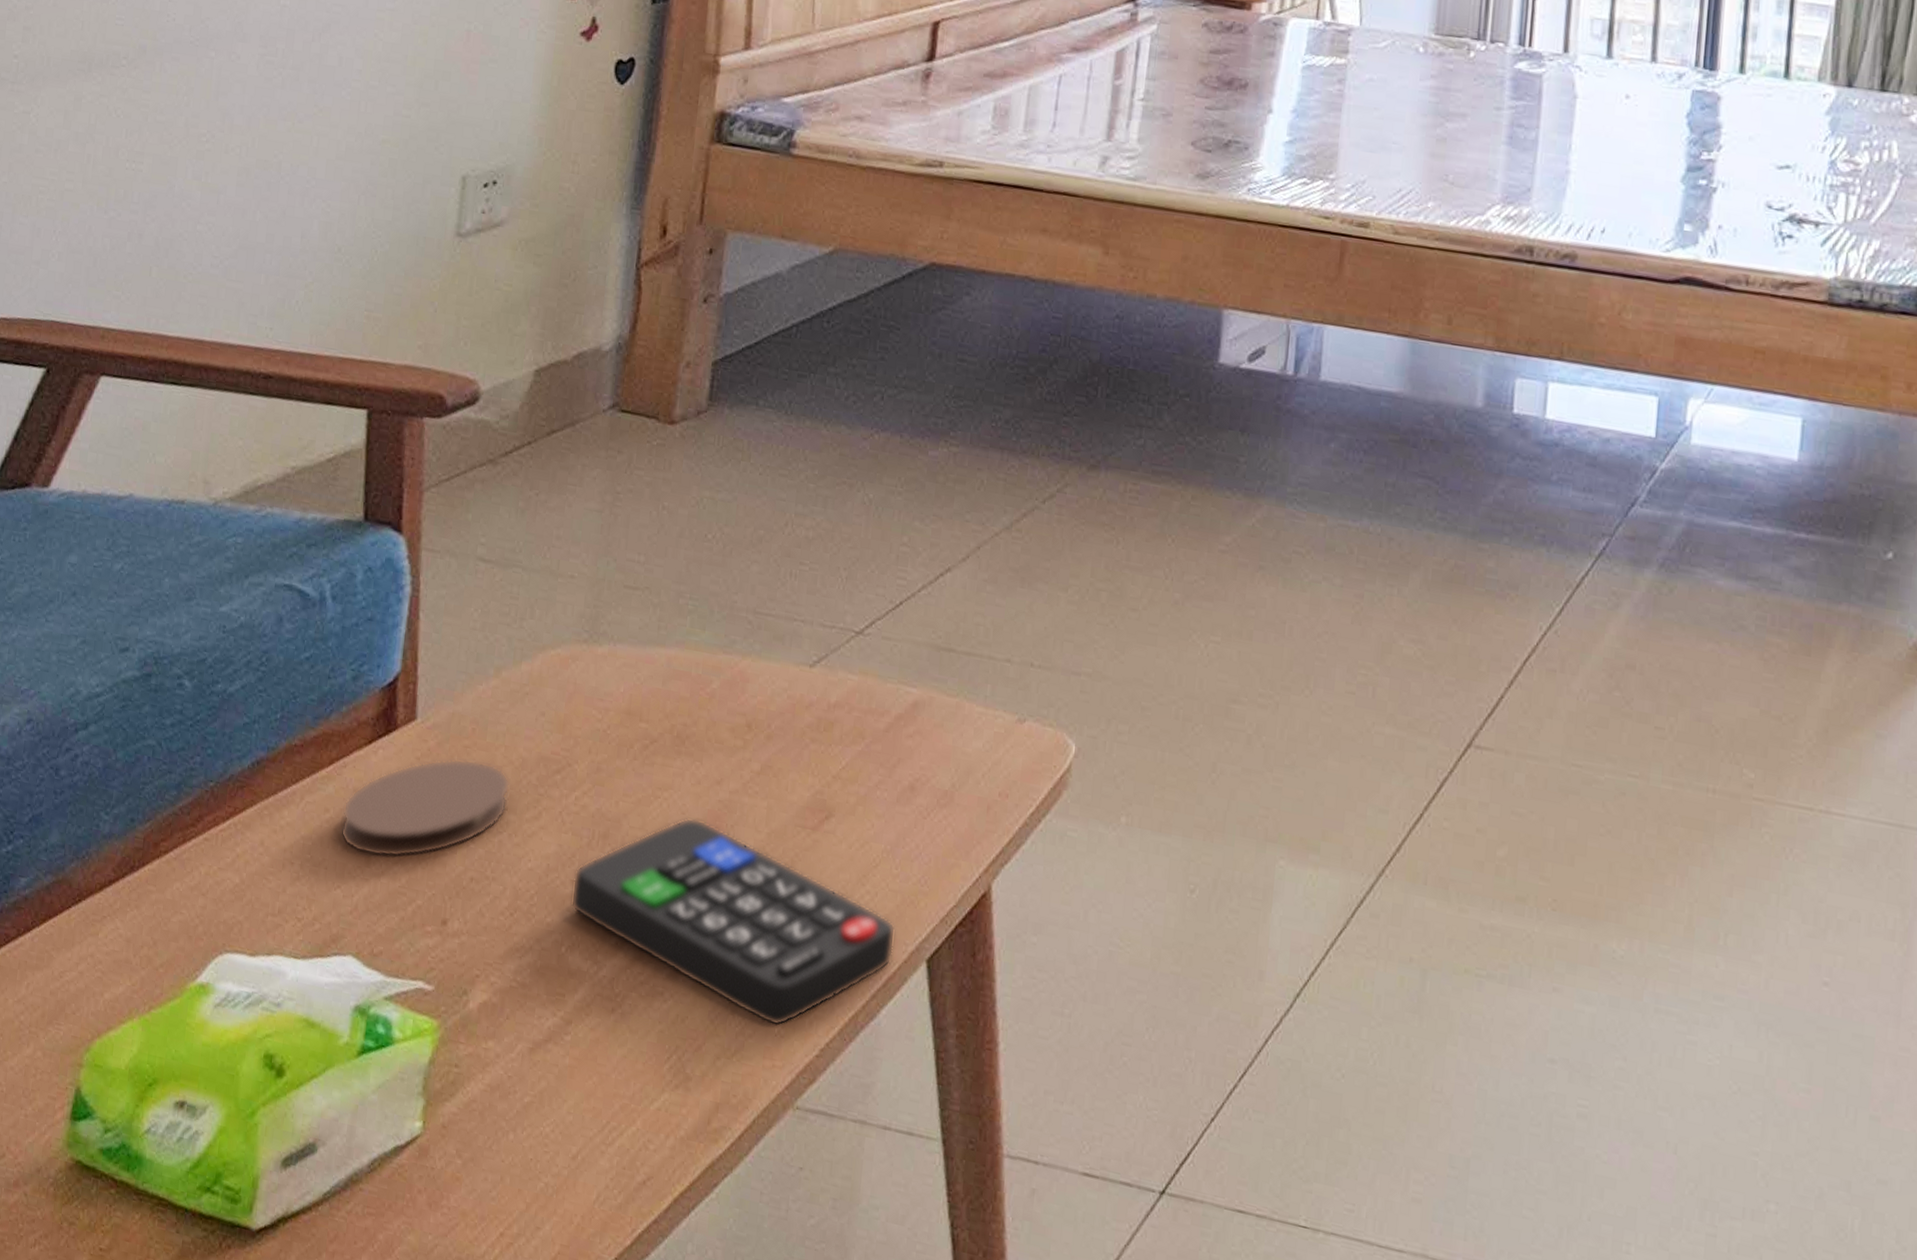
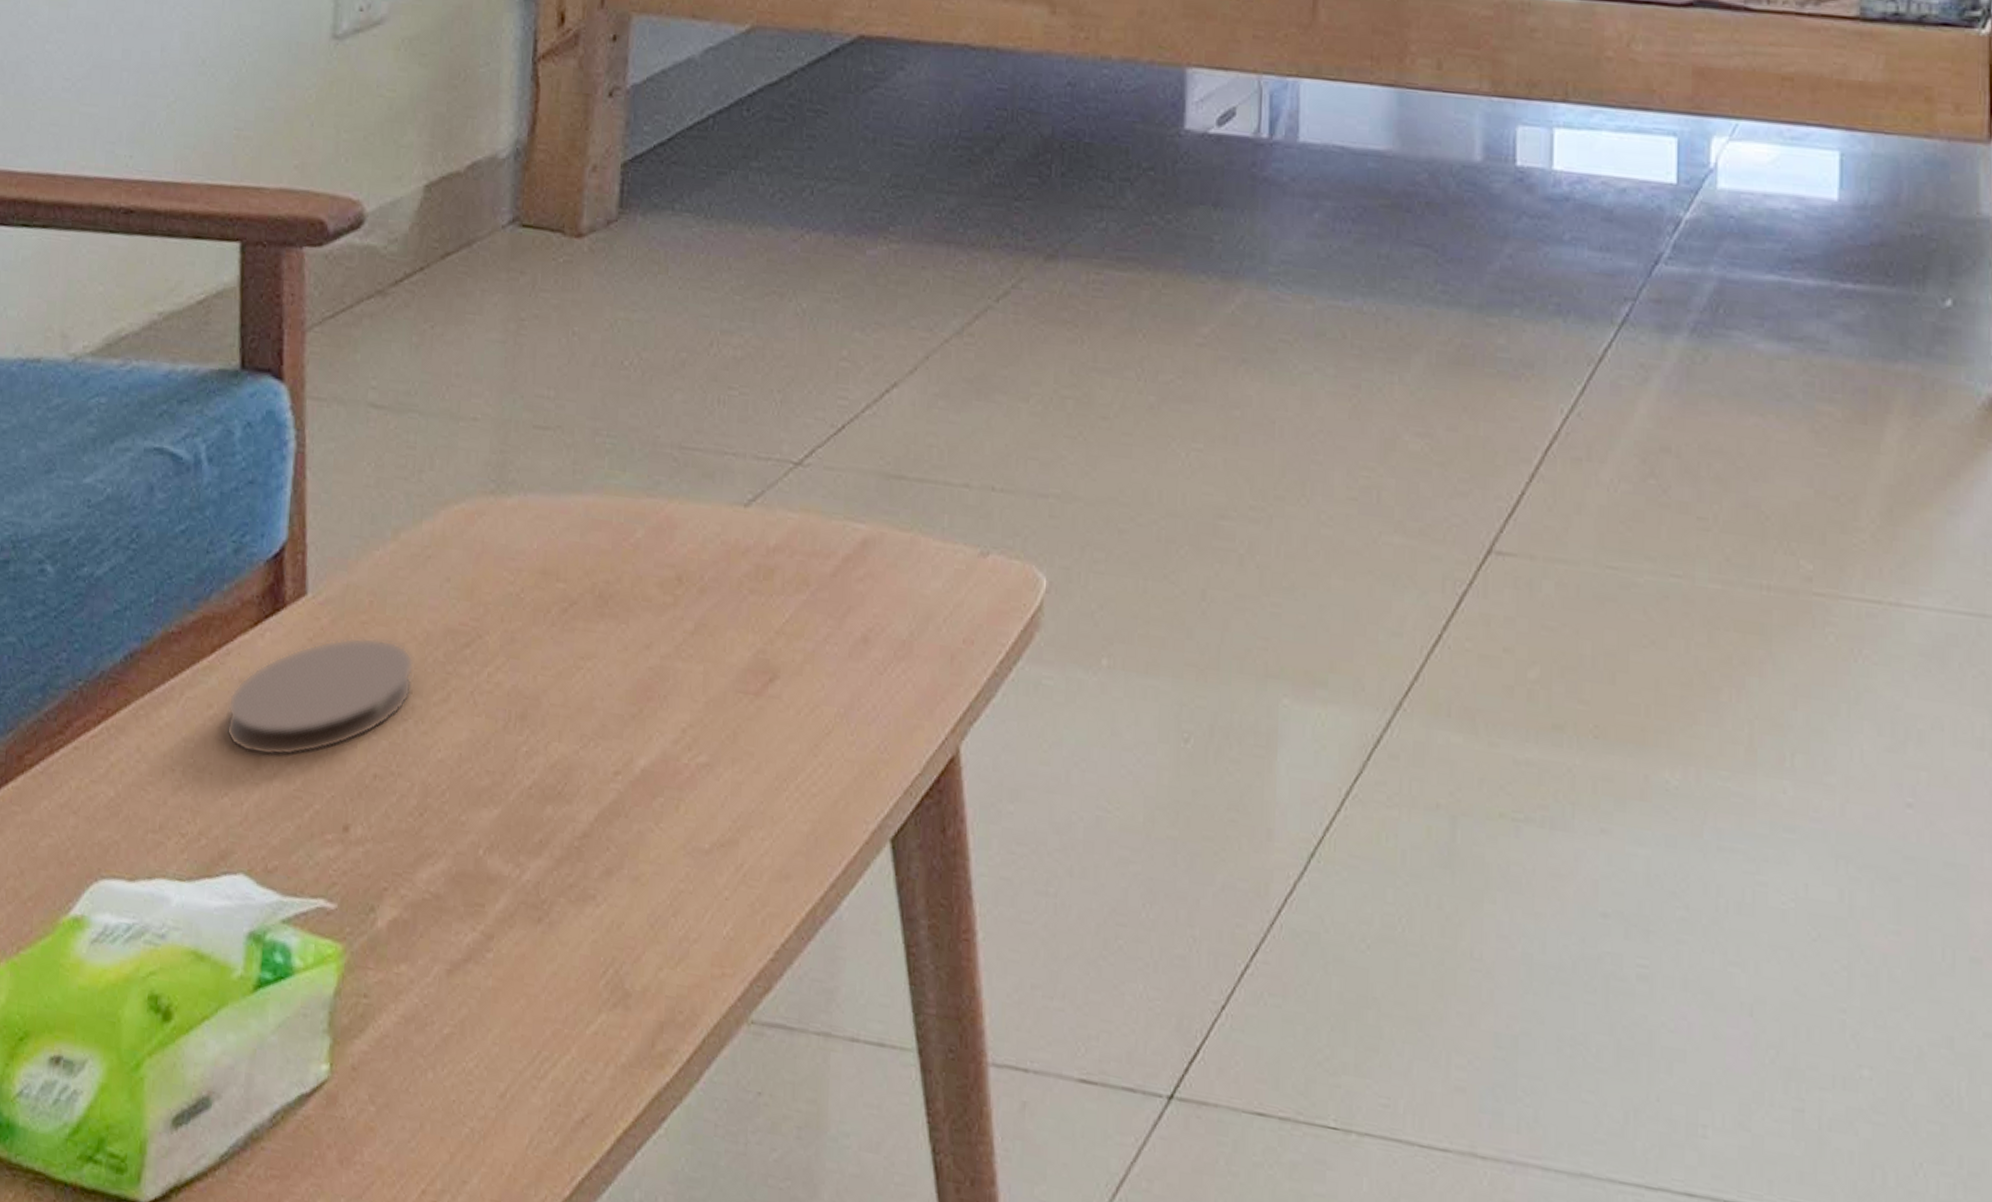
remote control: present [570,817,896,1027] -> none [487,689,854,928]

